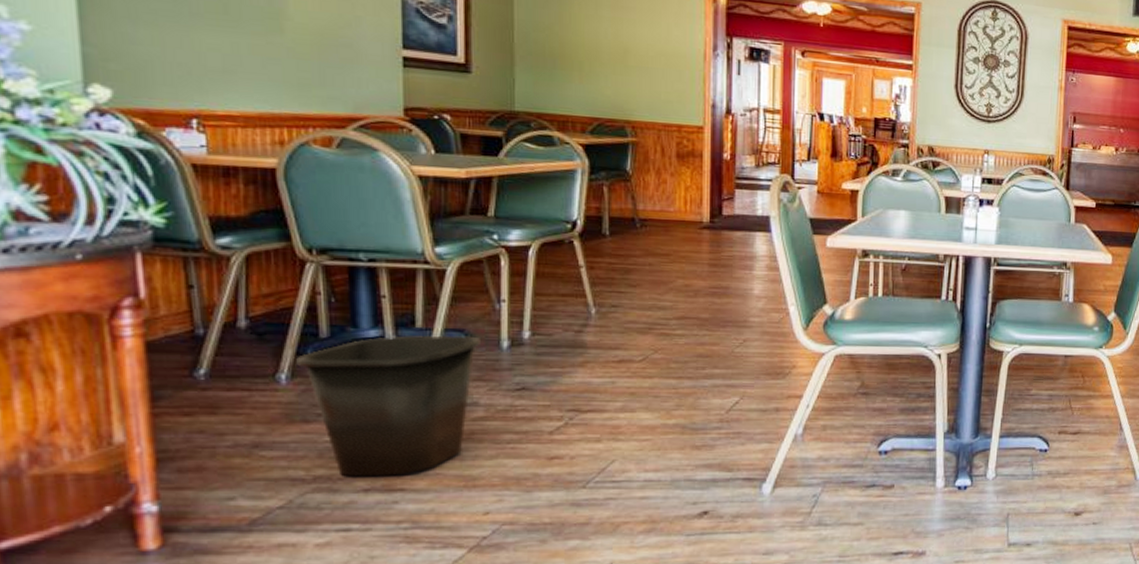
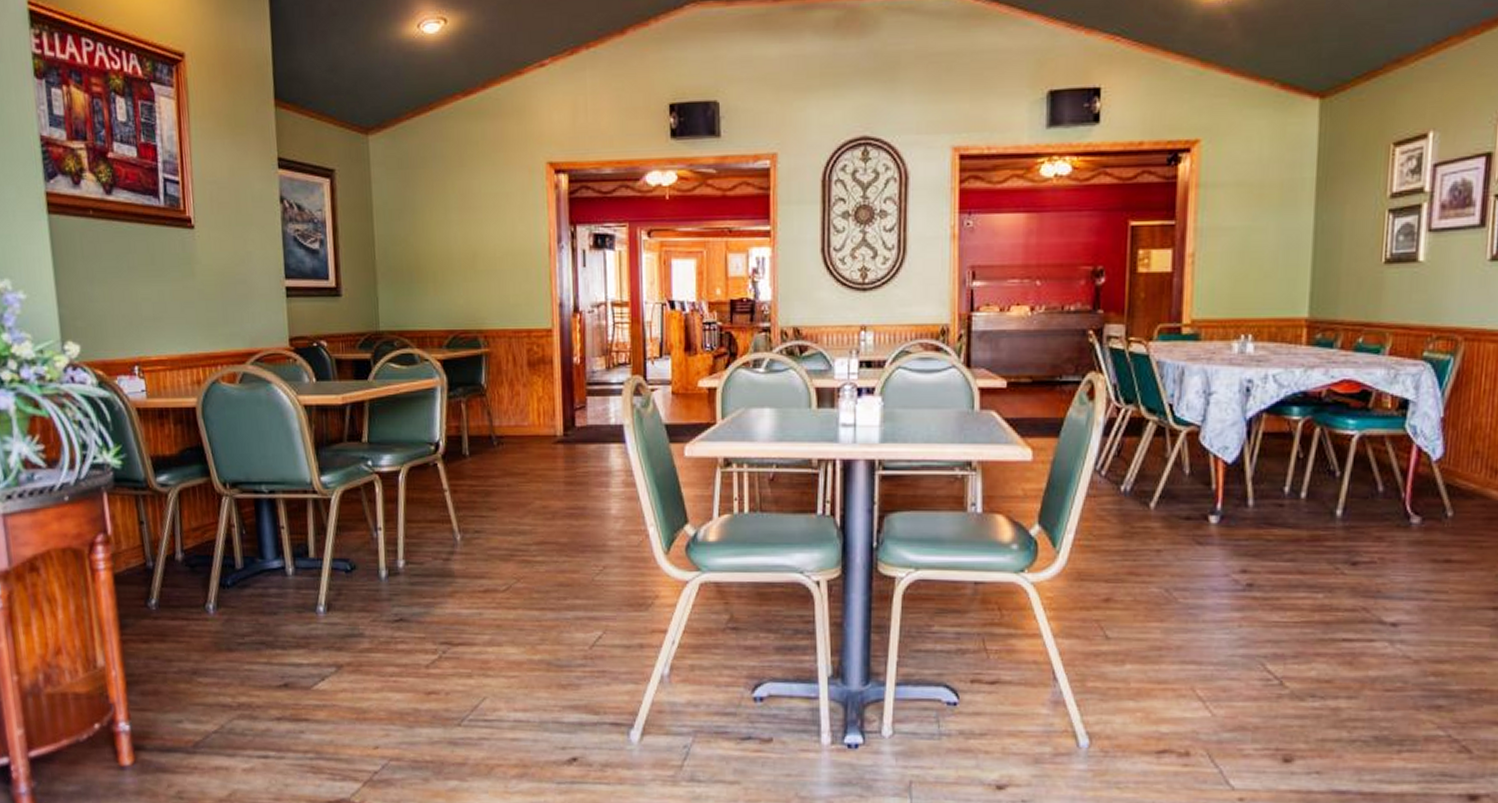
waste bin: present [296,335,482,477] -> none [219,565,364,706]

